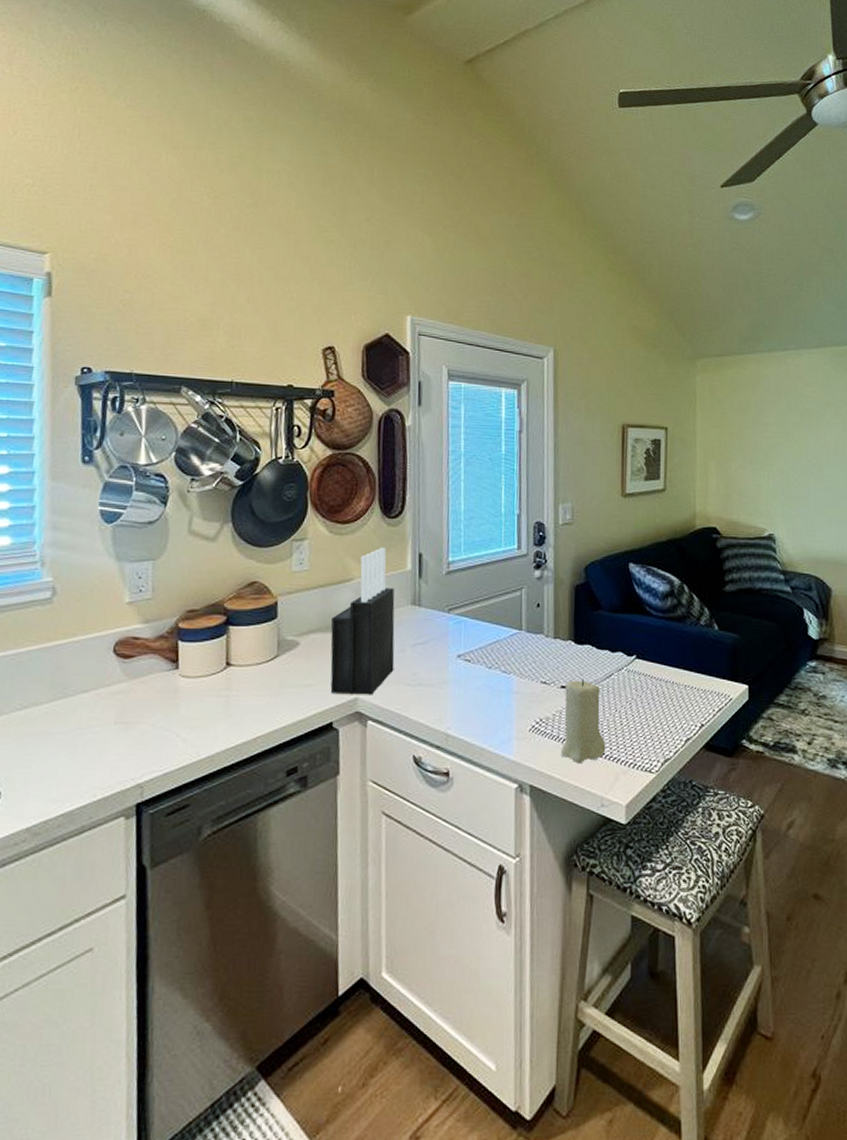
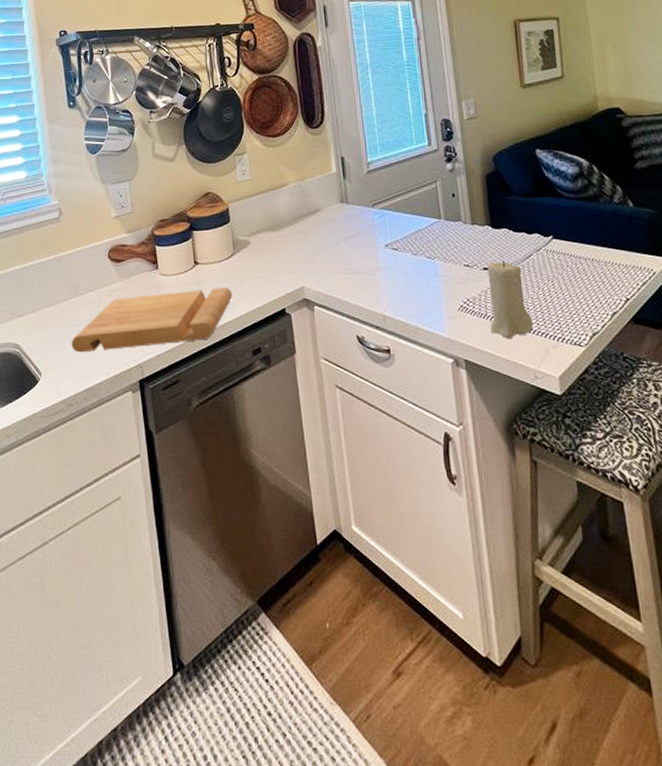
cutting board: none [48,695,270,769] -> present [71,288,233,353]
knife block: present [330,547,395,695] -> none [274,154,332,284]

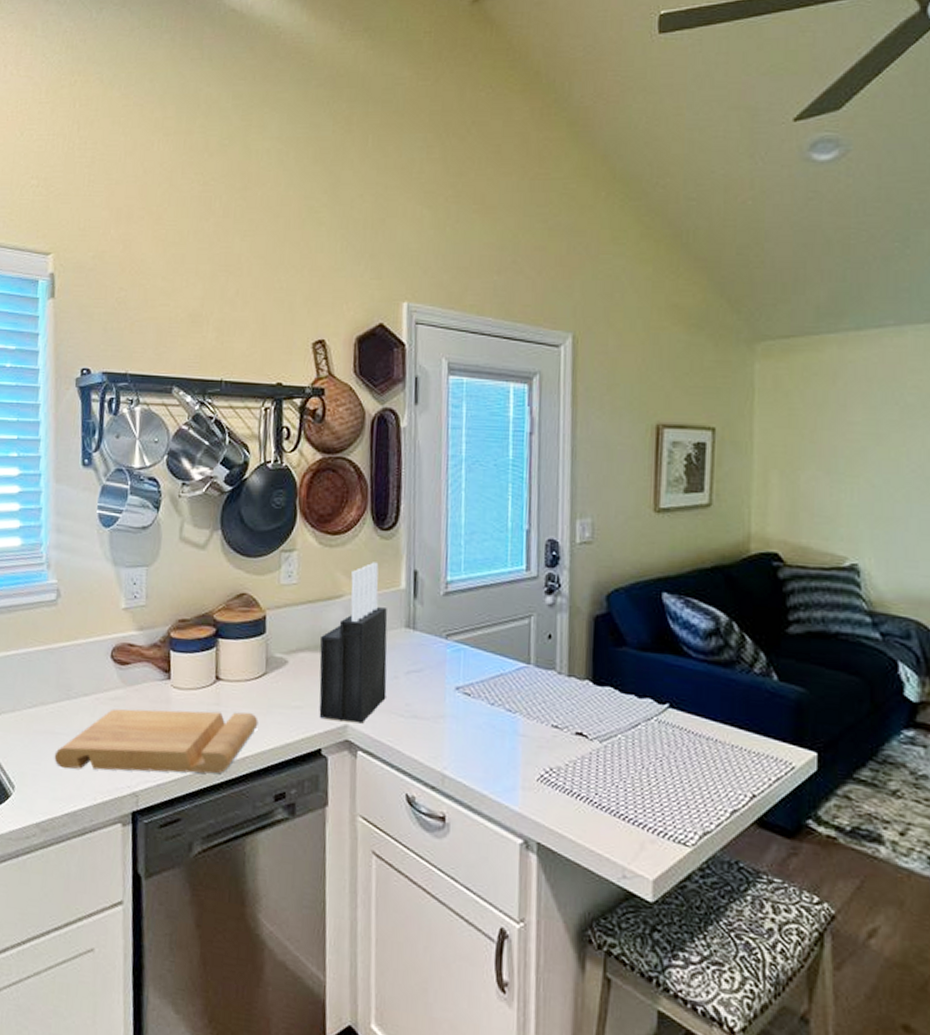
knife block: none [274,154,332,284] -> present [319,562,388,724]
candle: present [487,260,534,339] -> none [574,726,630,825]

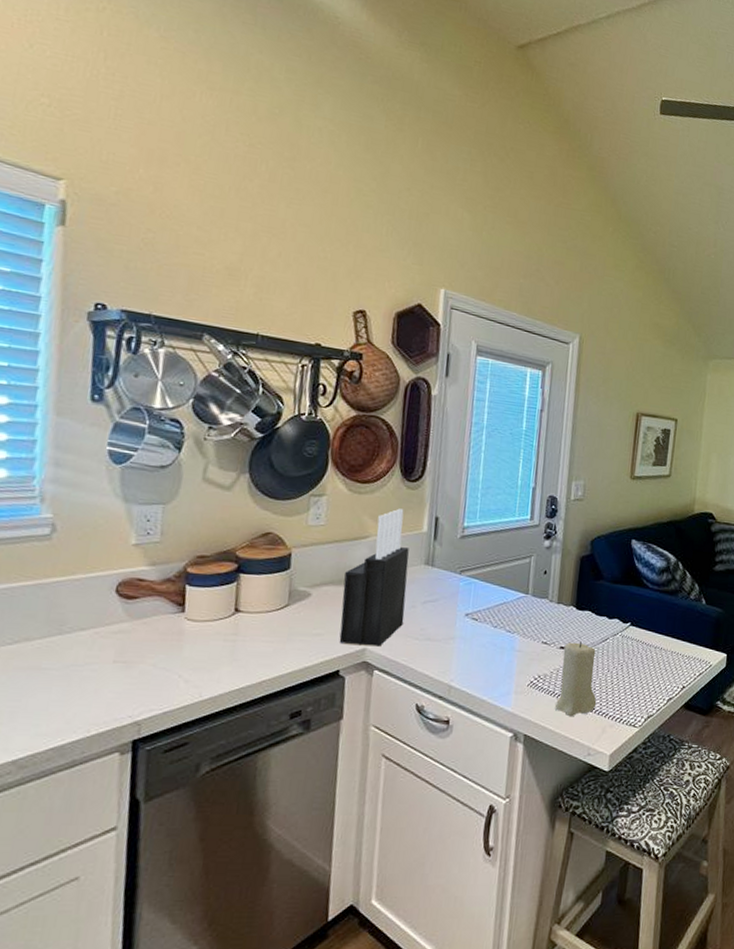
cutting board: present [54,708,259,774] -> none [39,641,278,704]
candle: none [574,726,630,825] -> present [555,641,597,717]

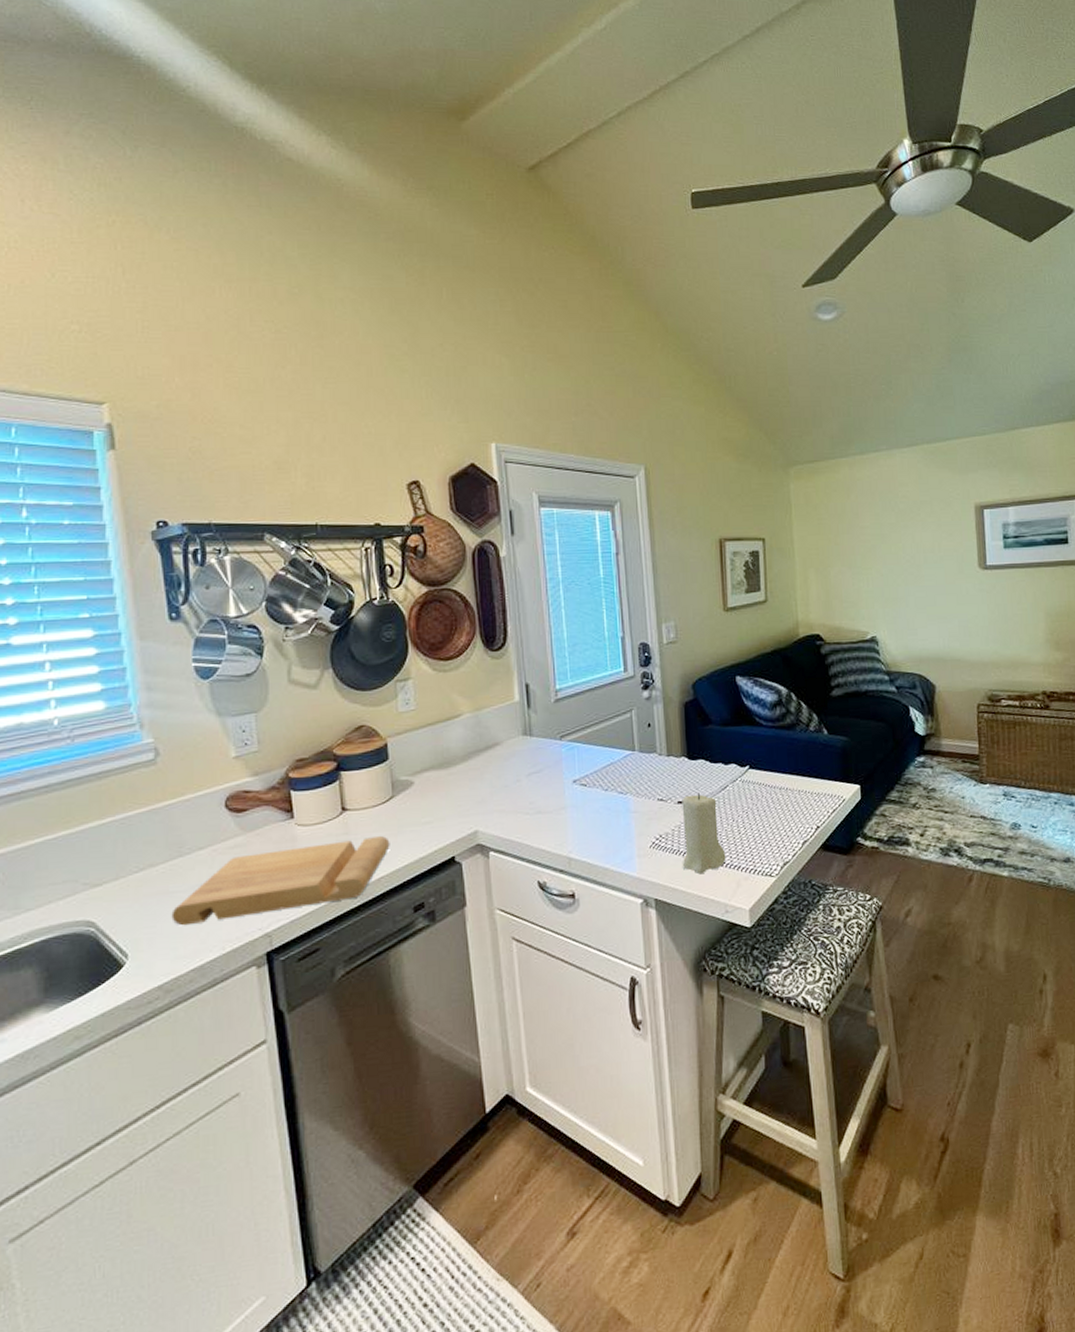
cutting board: none [39,641,278,704] -> present [171,836,390,926]
knife block: present [339,508,409,647] -> none [444,680,511,828]

